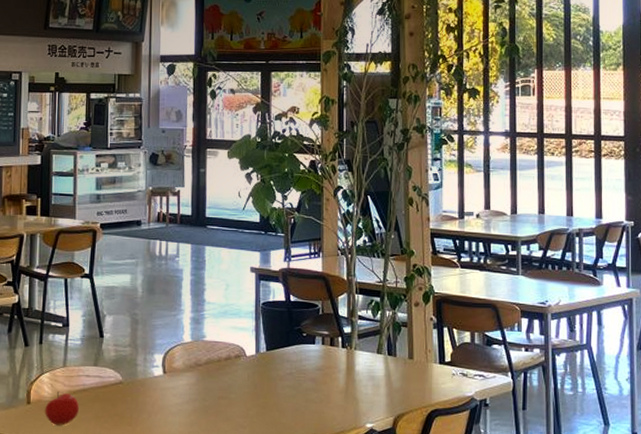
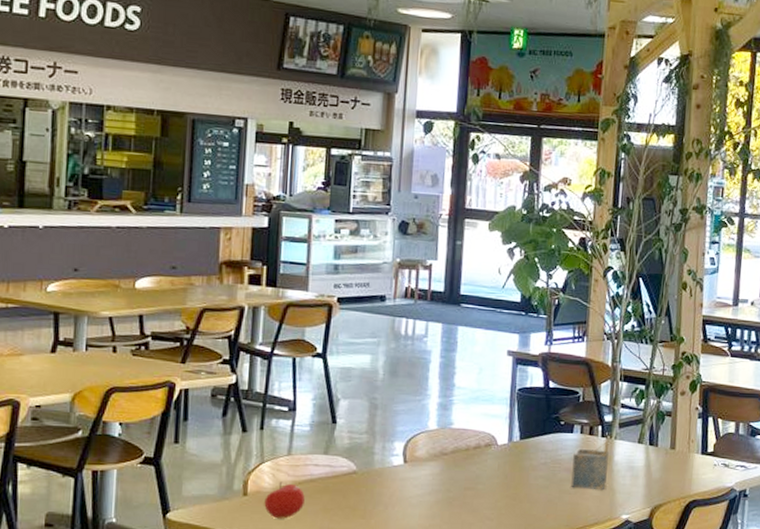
napkin holder: none [316,351,351,400] -> present [571,440,610,490]

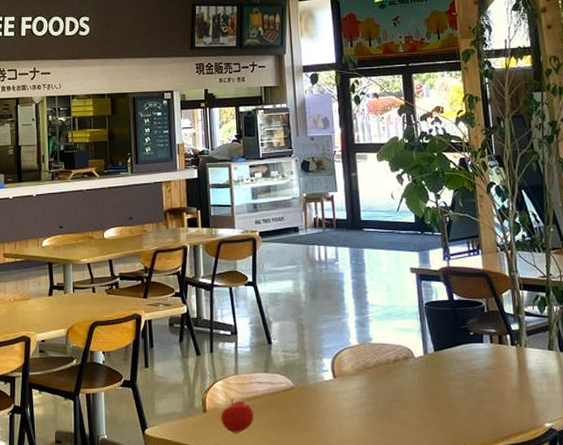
napkin holder: present [571,440,610,490] -> none [487,348,524,399]

